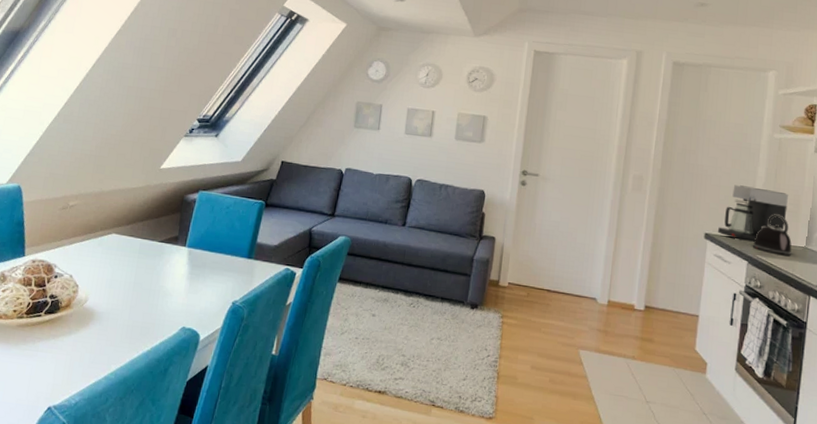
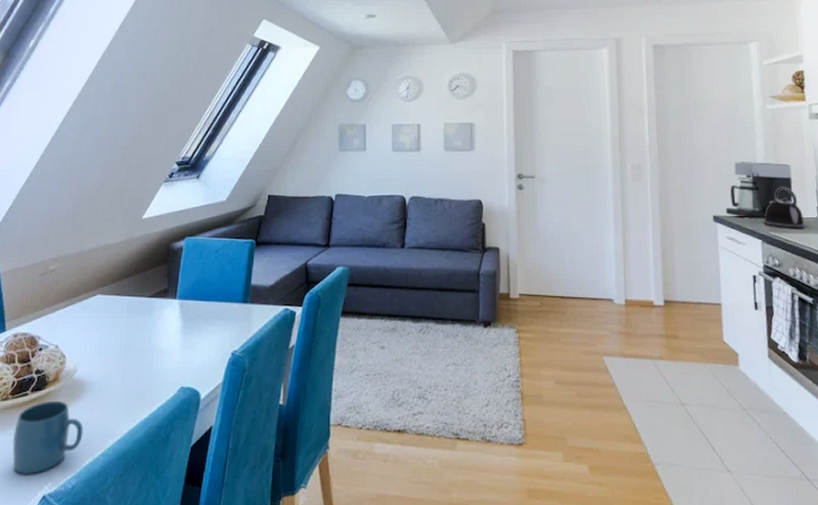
mug: none [23,324,90,387] -> present [12,400,84,474]

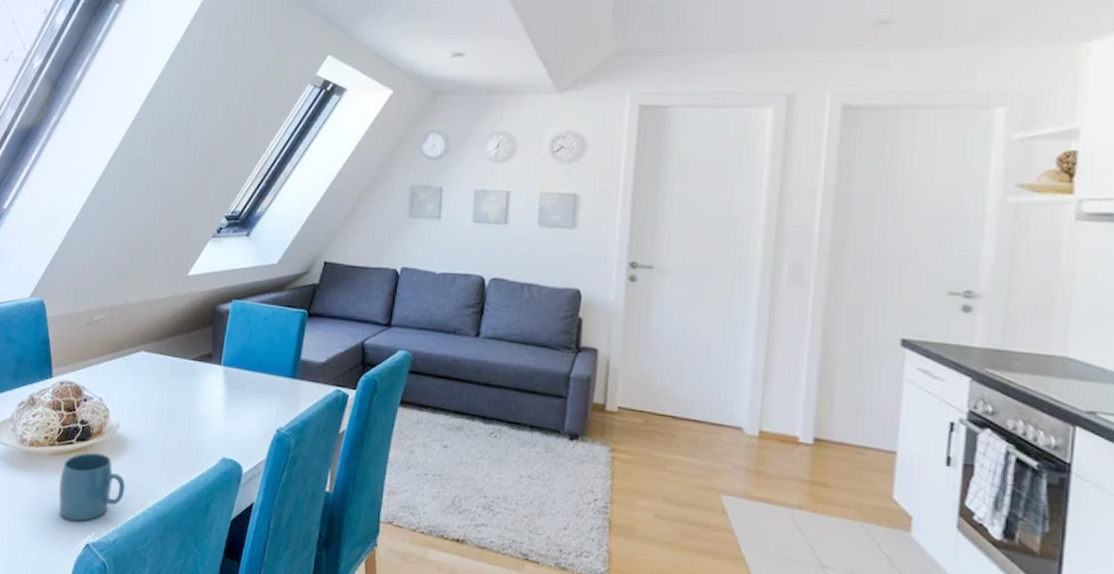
coffee maker: present [726,162,793,220] -> none [922,271,1035,352]
kettle: present [763,187,805,230] -> none [977,310,1043,371]

